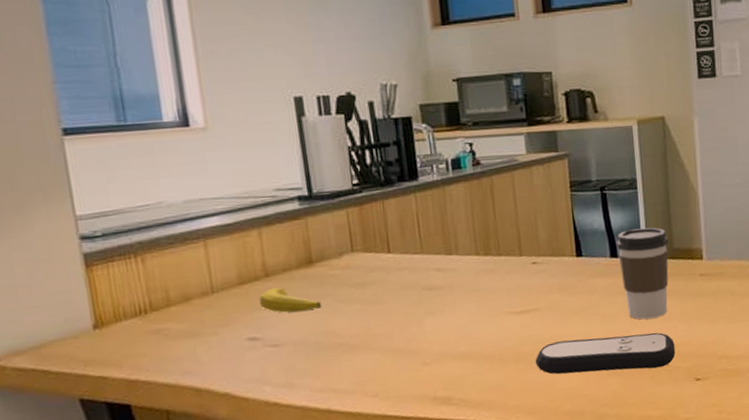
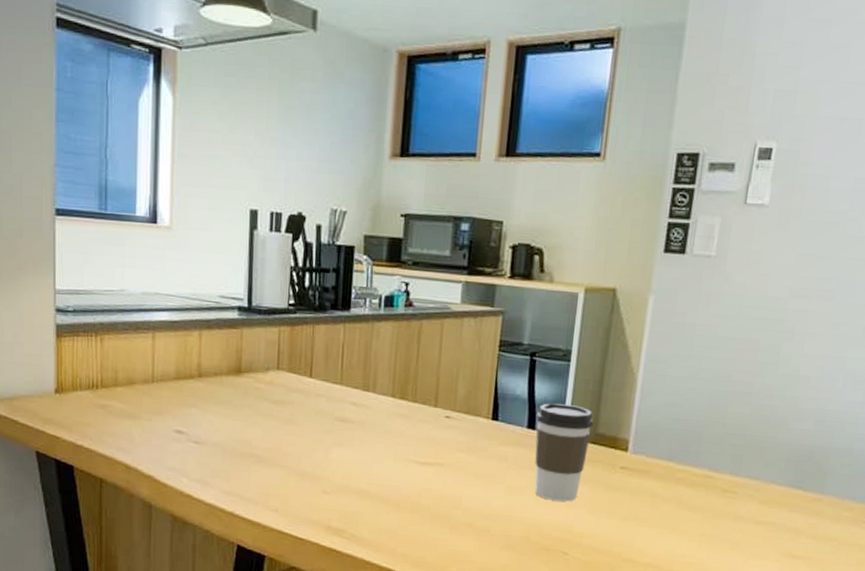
banana: present [259,287,322,313] -> none [190,388,243,417]
remote control: present [535,332,676,375] -> none [430,501,578,554]

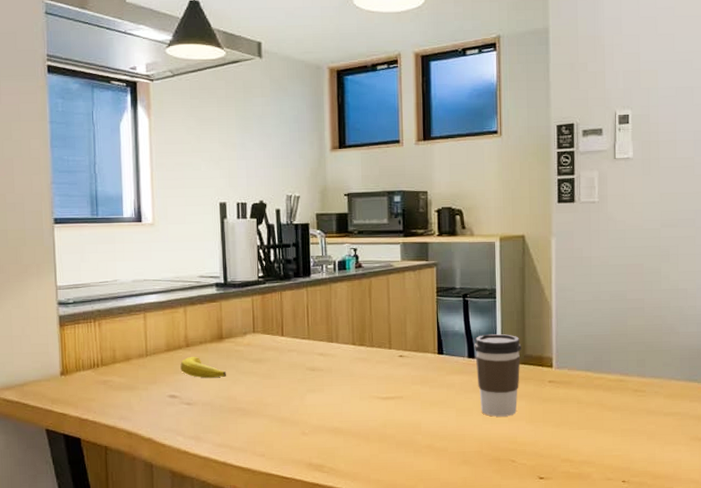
banana: none [190,388,243,417] -> present [180,356,227,379]

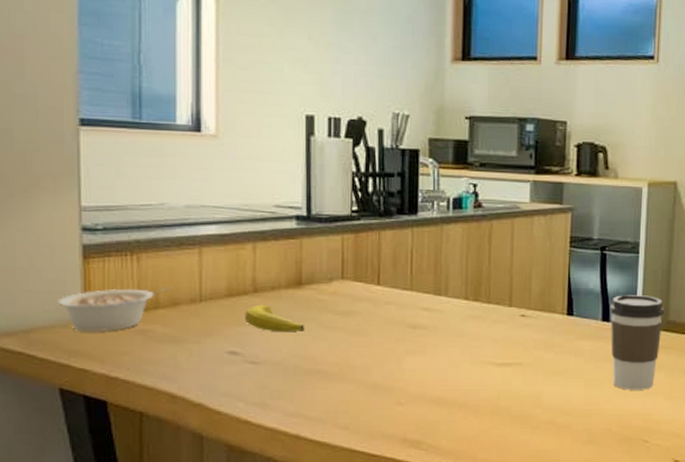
legume: none [43,345,125,384] -> present [58,286,172,332]

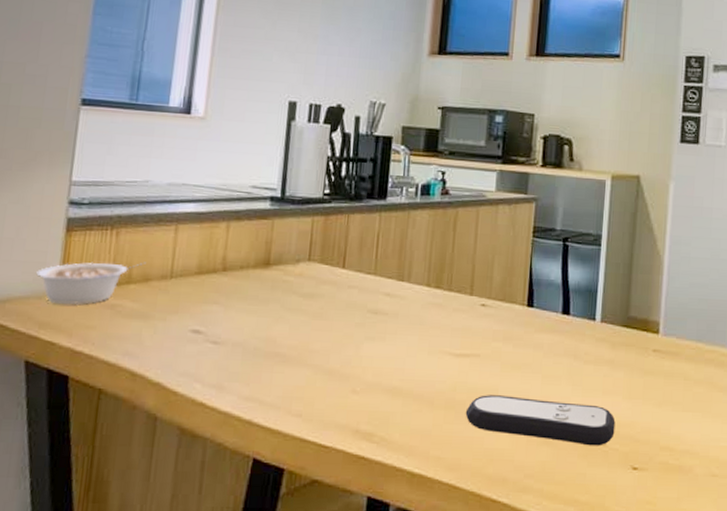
banana: present [245,304,305,333] -> none [211,283,269,313]
remote control: none [510,400,657,443] -> present [465,395,616,446]
coffee cup: present [609,295,665,390] -> none [570,288,626,389]

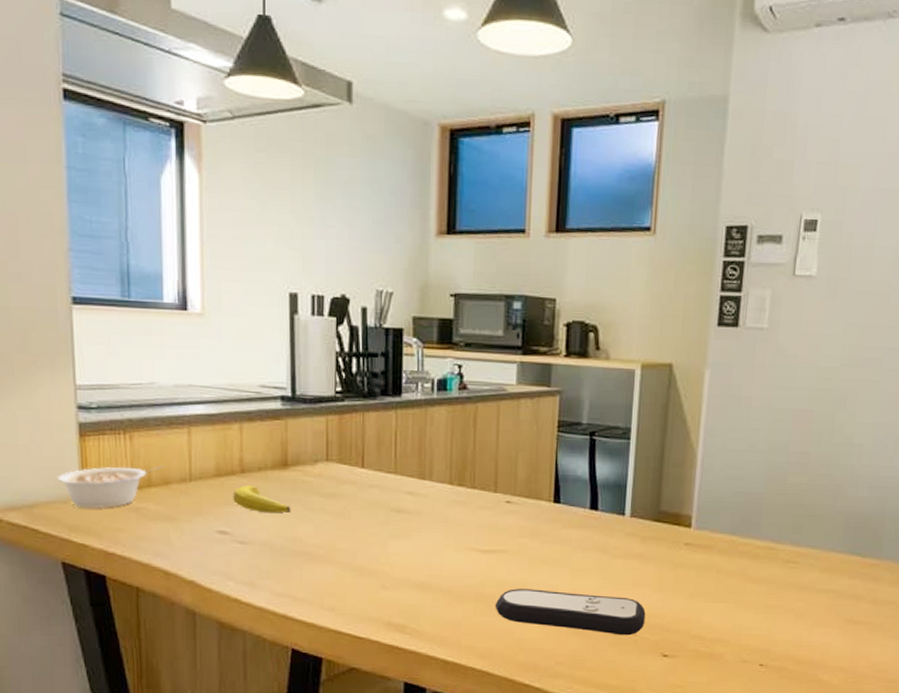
banana: none [211,283,269,313] -> present [233,485,291,514]

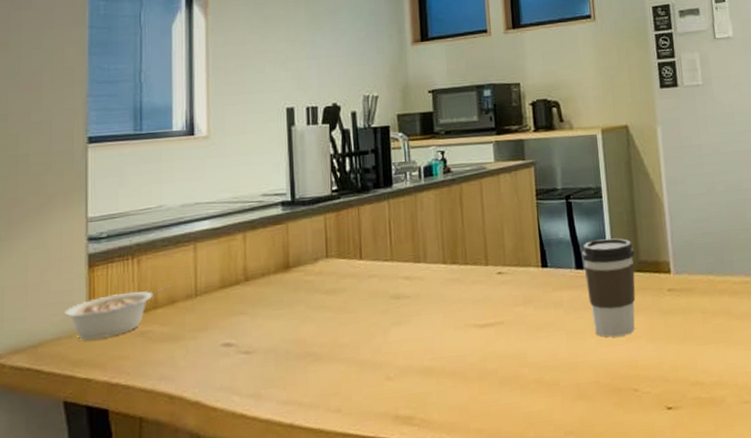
banana: present [233,485,291,514] -> none [237,292,295,319]
remote control: present [495,588,646,636] -> none [498,352,645,396]
coffee cup: none [598,483,656,582] -> present [581,238,636,338]

